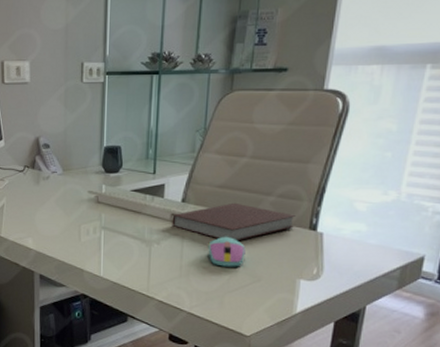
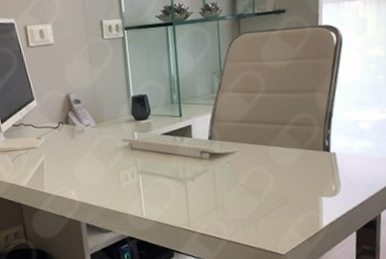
notebook: present [172,202,296,241] -> none [202,134,310,170]
computer mouse: present [208,237,246,267] -> none [237,167,272,194]

